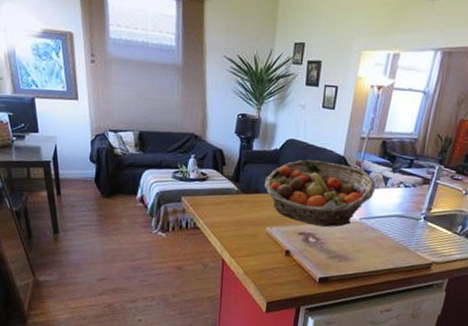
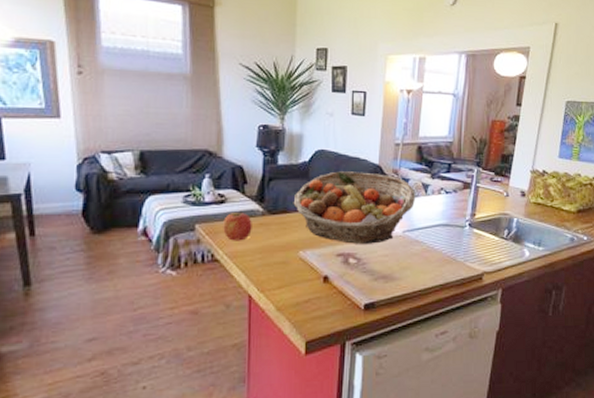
apple: none [204,189,228,214] -> present [223,211,252,241]

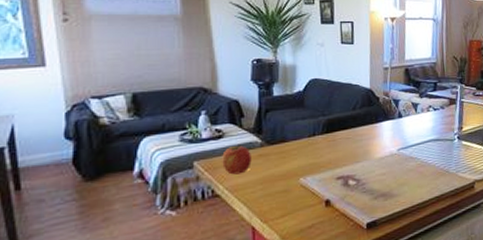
fruit basket: present [293,171,416,244] -> none [290,96,407,166]

